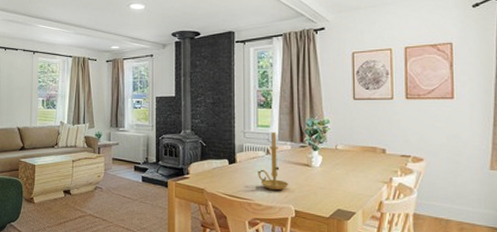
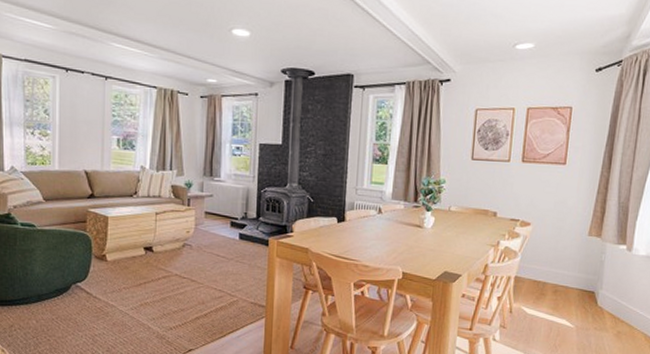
candle holder: present [258,126,289,191] -> none [367,184,399,252]

